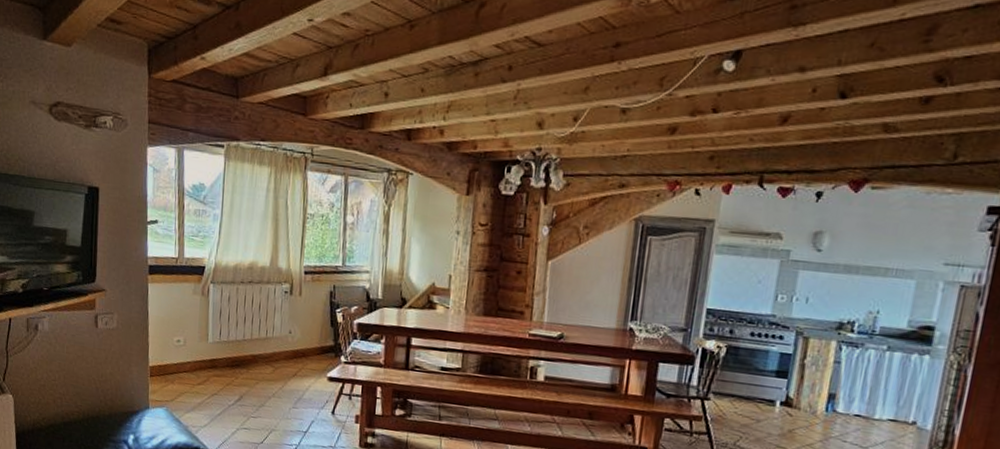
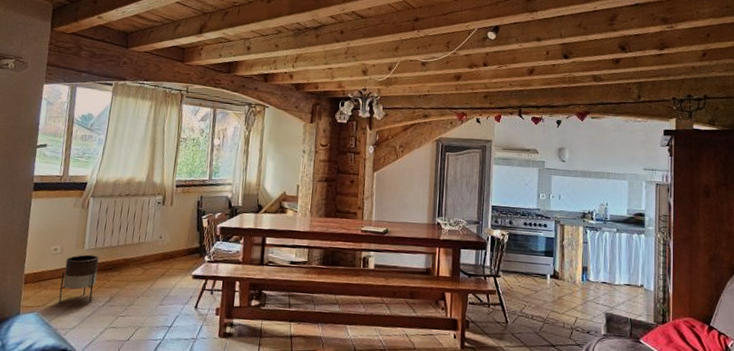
planter: none [186,348,225,400] -> present [58,254,99,303]

